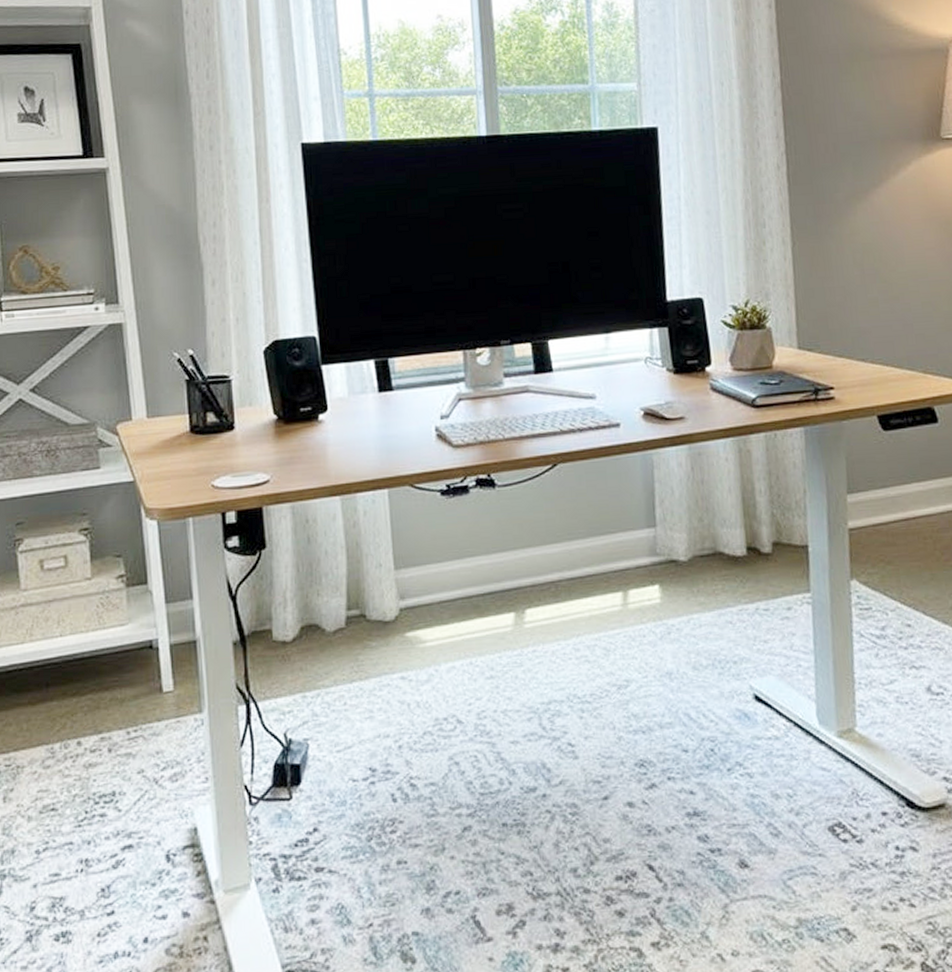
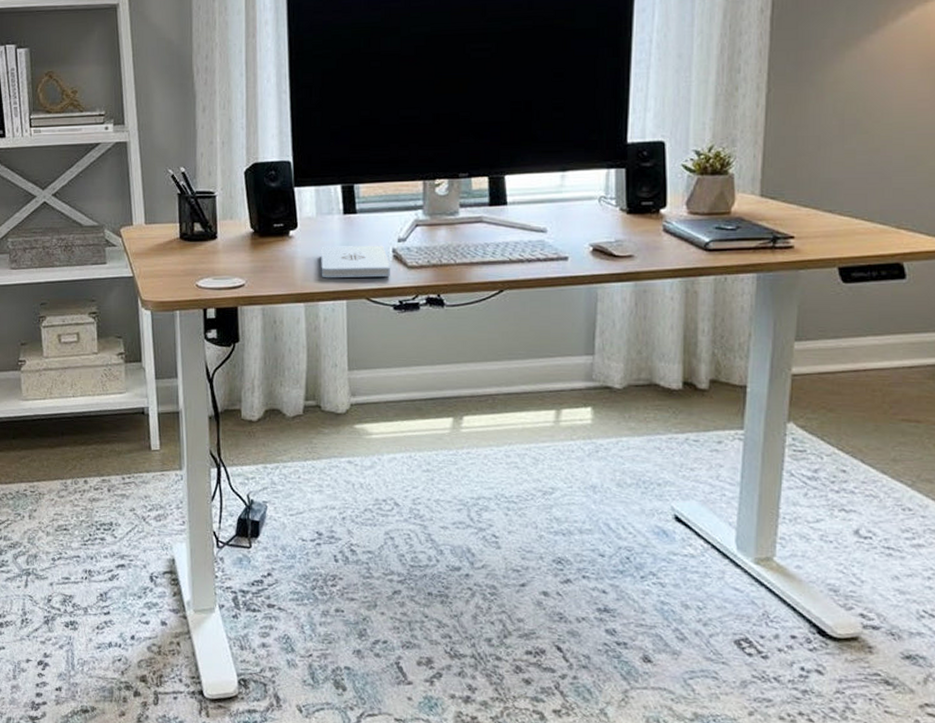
notepad: none [356,424,436,466] -> present [321,245,391,278]

